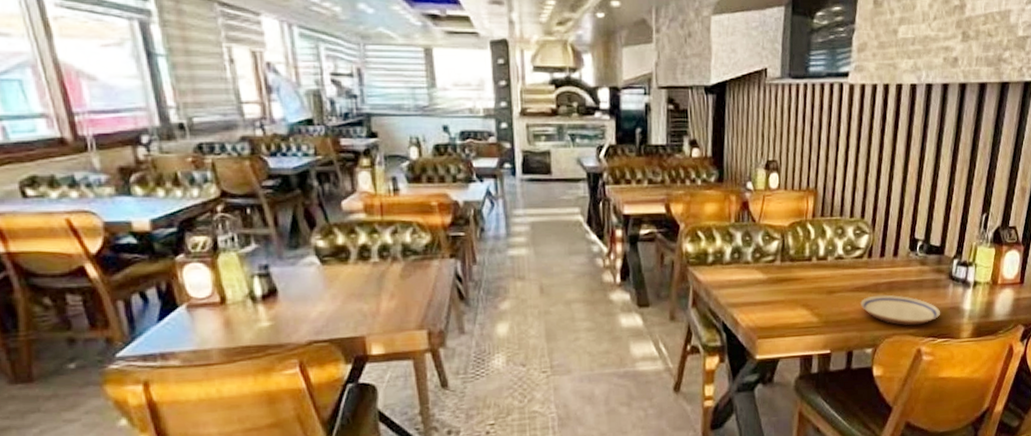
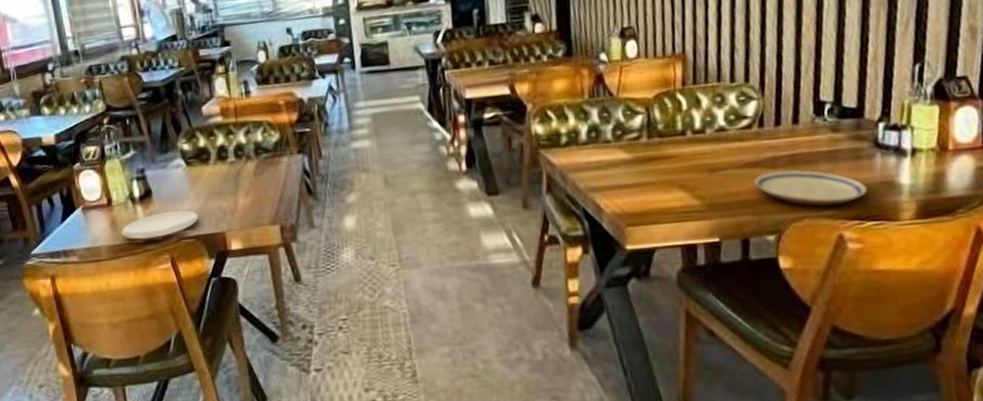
plate: none [238,312,334,343] -> present [121,210,199,240]

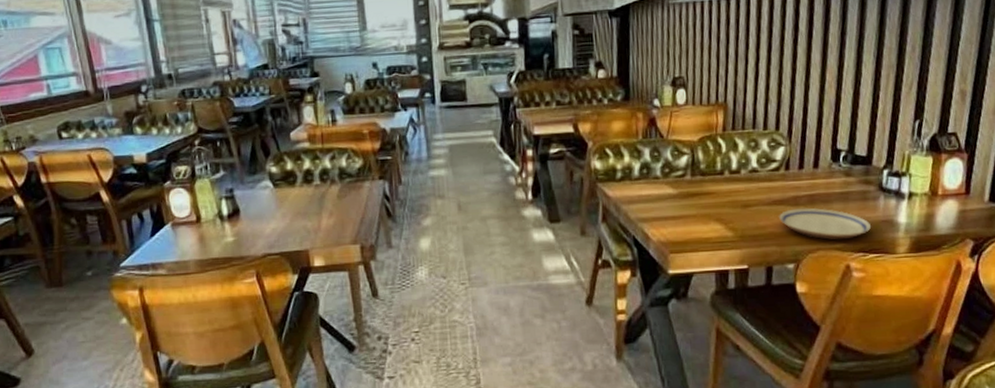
plate: present [121,210,199,240] -> none [209,228,284,256]

